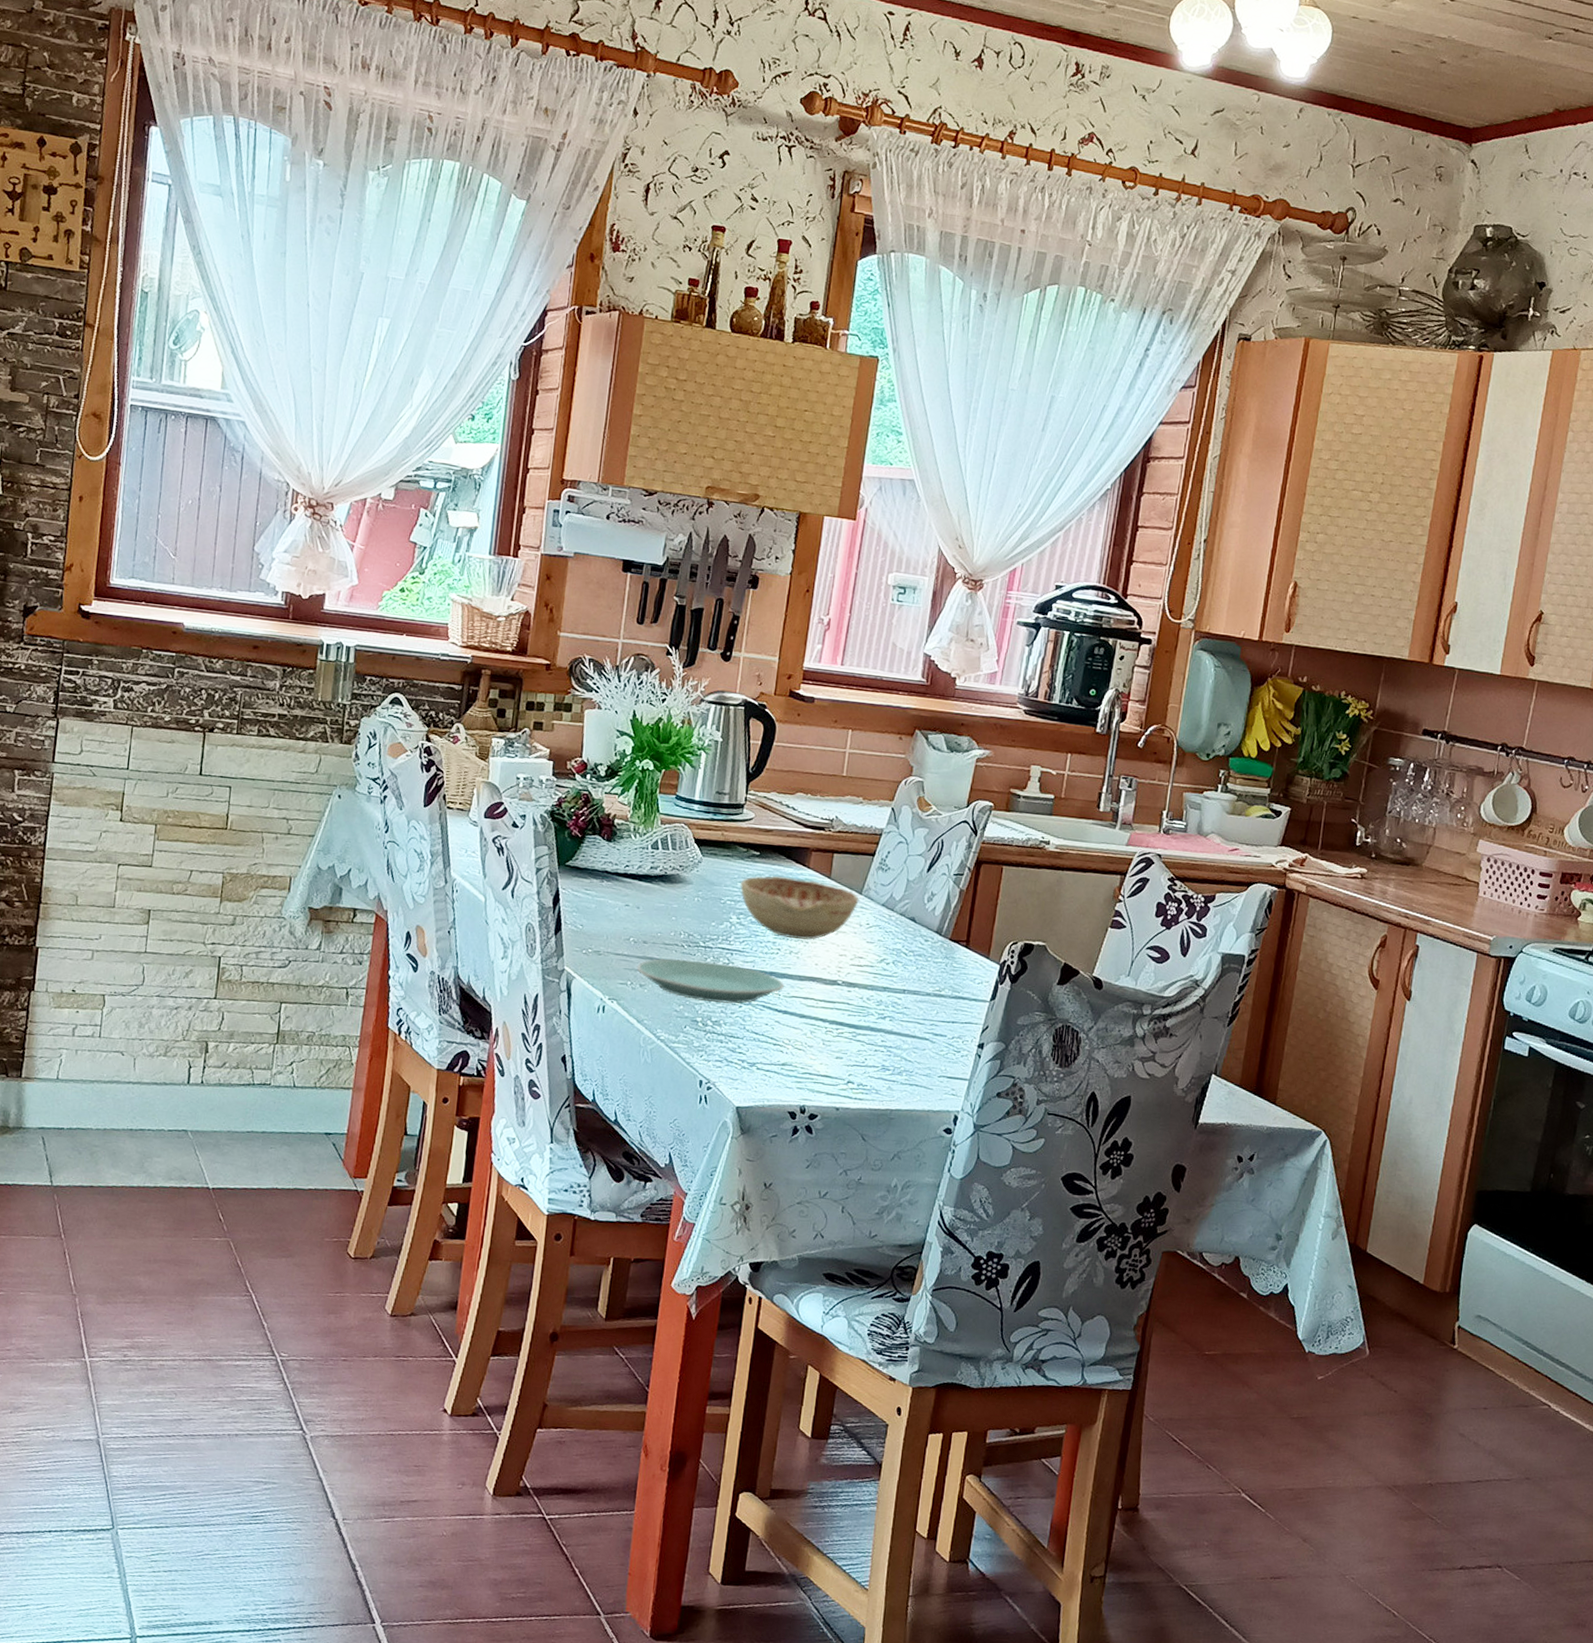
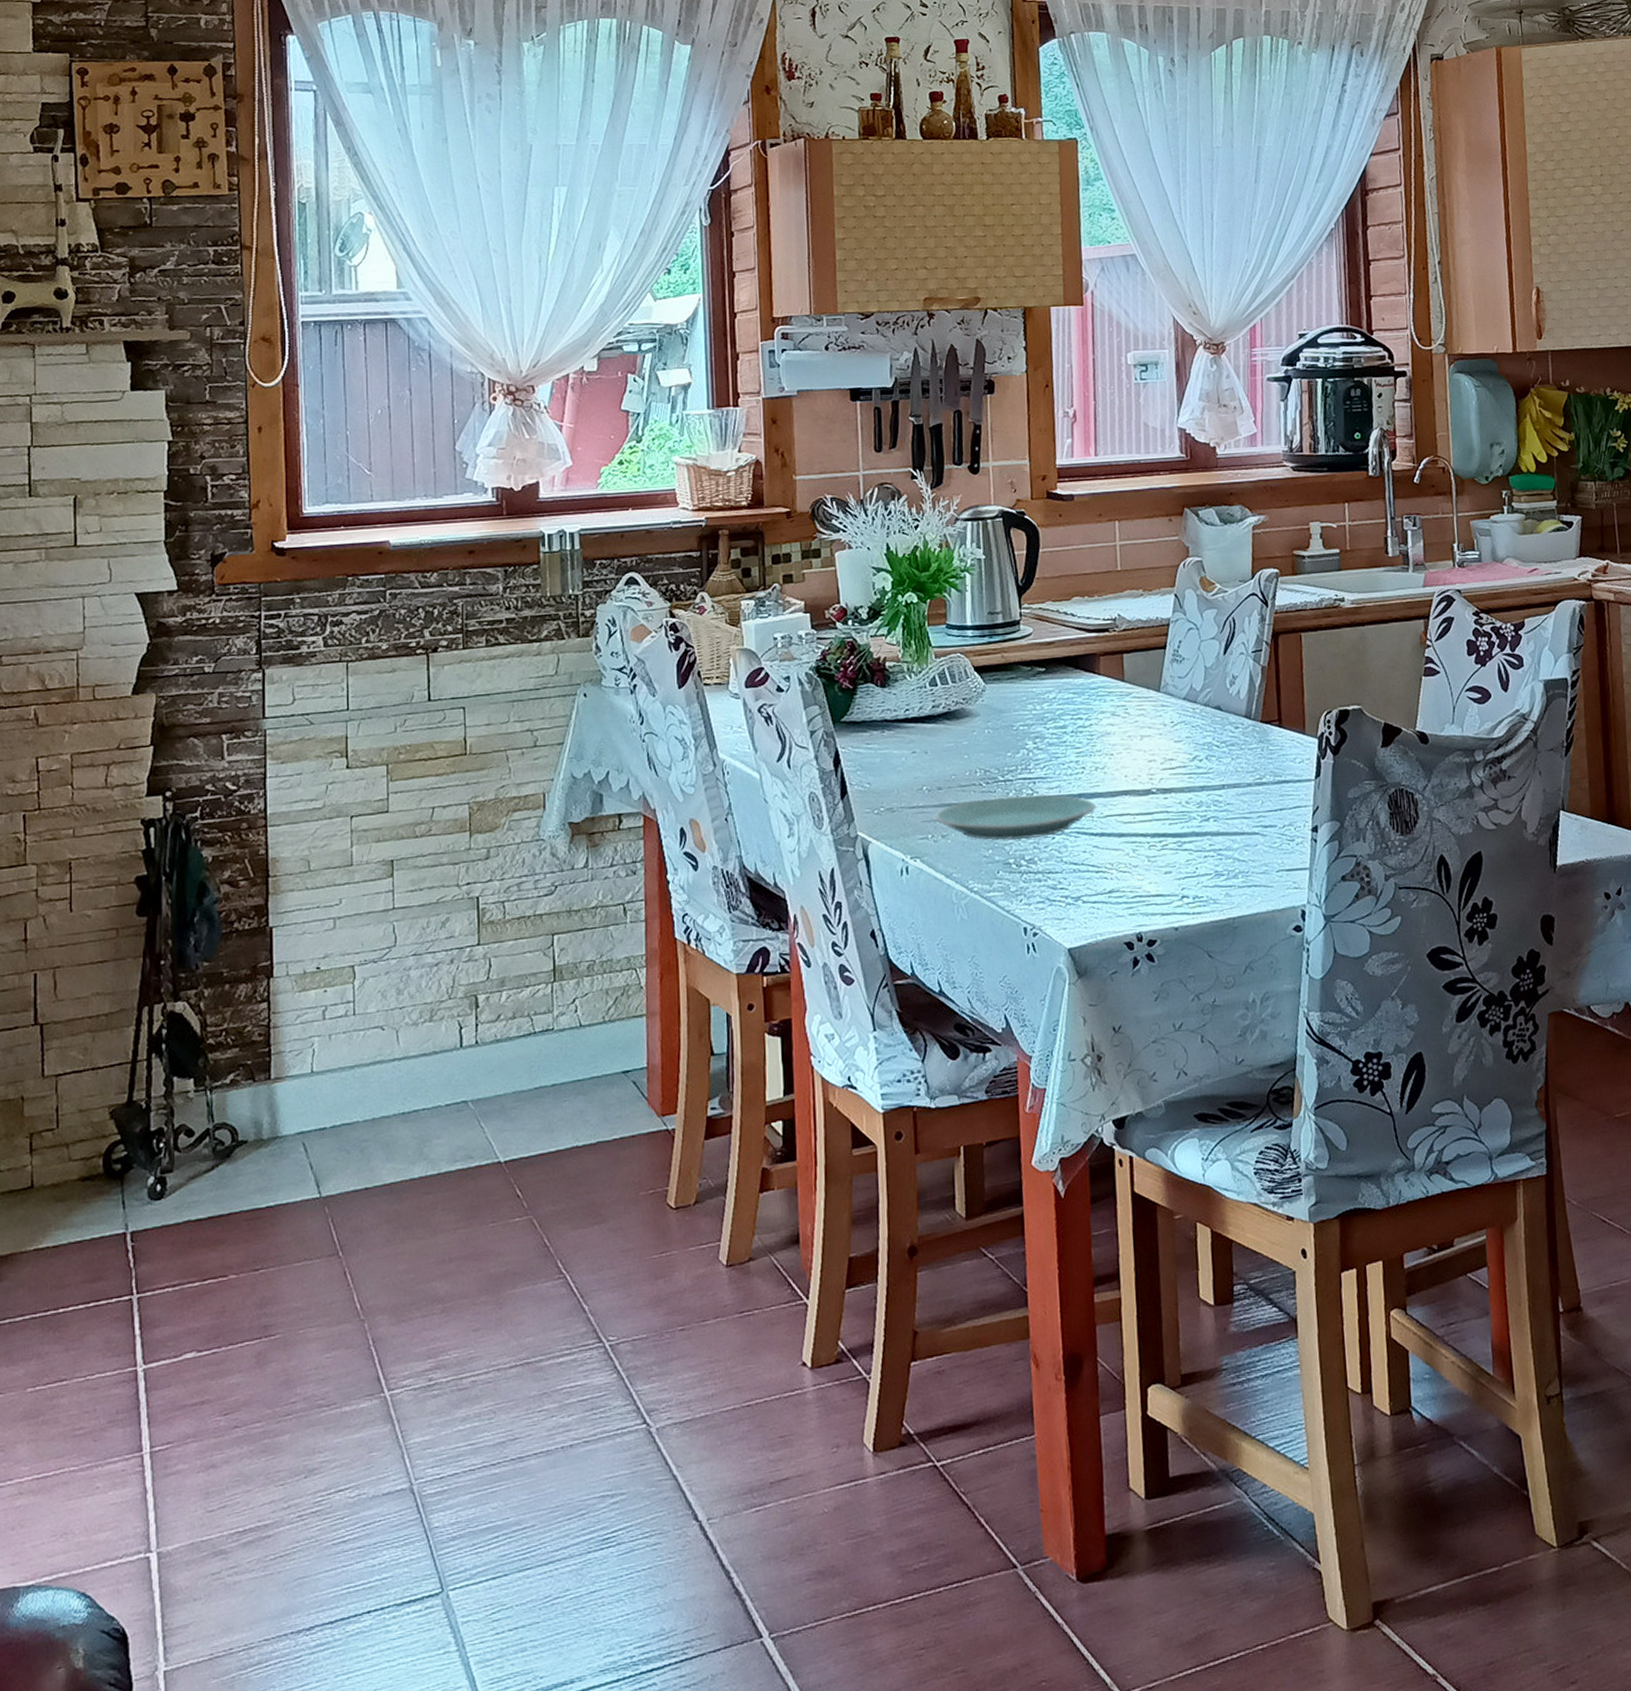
decorative bowl: present [739,875,859,940] -> none [1030,687,1159,753]

